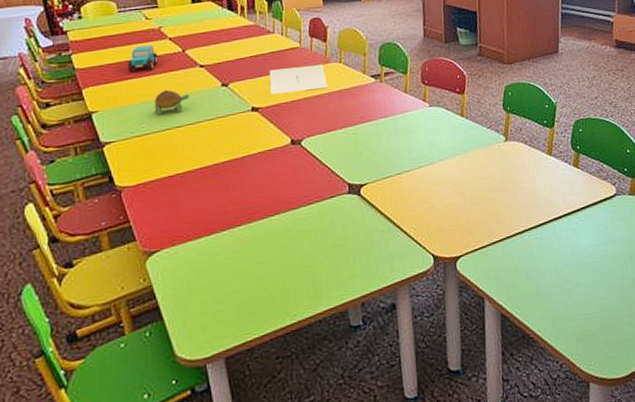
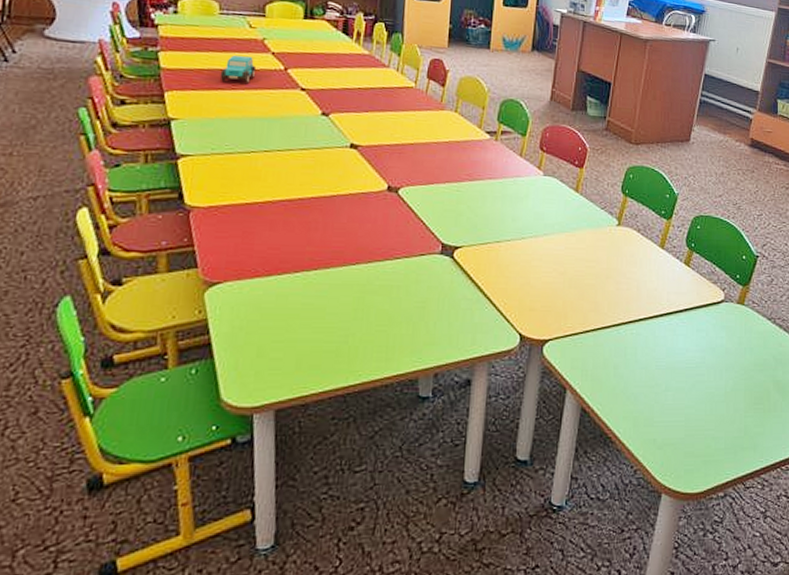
toy animal: present [154,89,189,116] -> none [242,108,284,136]
paper sheet: present [269,64,329,95] -> none [374,106,439,137]

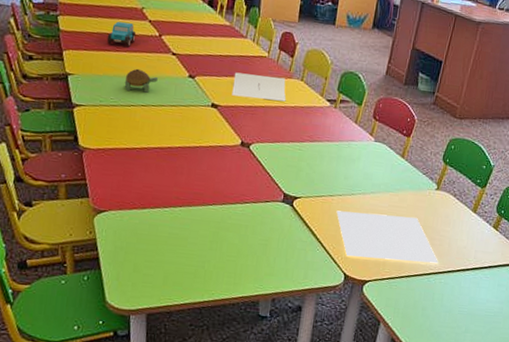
toy animal: none [242,108,284,136] -> present [124,68,158,93]
paper sheet: none [374,106,439,137] -> present [232,72,286,102]
paper sheet: none [505,258,627,313] -> present [336,210,438,264]

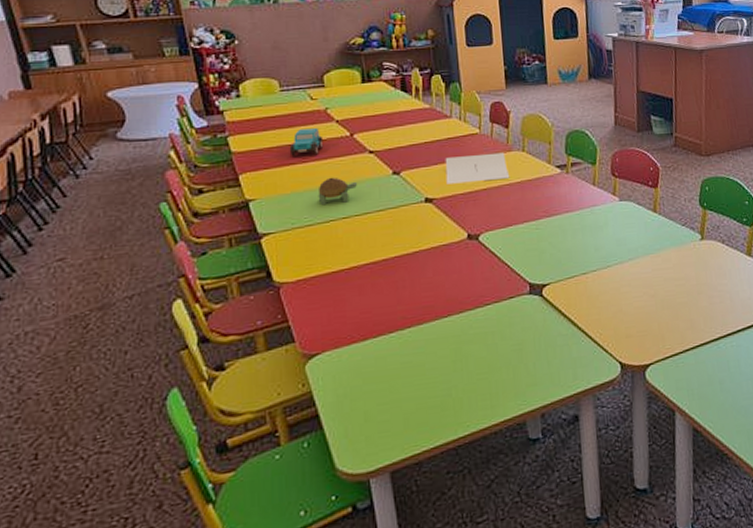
paper sheet: present [336,210,438,264] -> none [594,276,724,341]

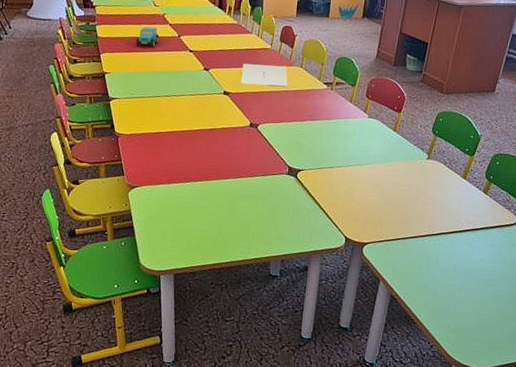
toy animal: present [318,177,357,206] -> none [150,65,178,85]

